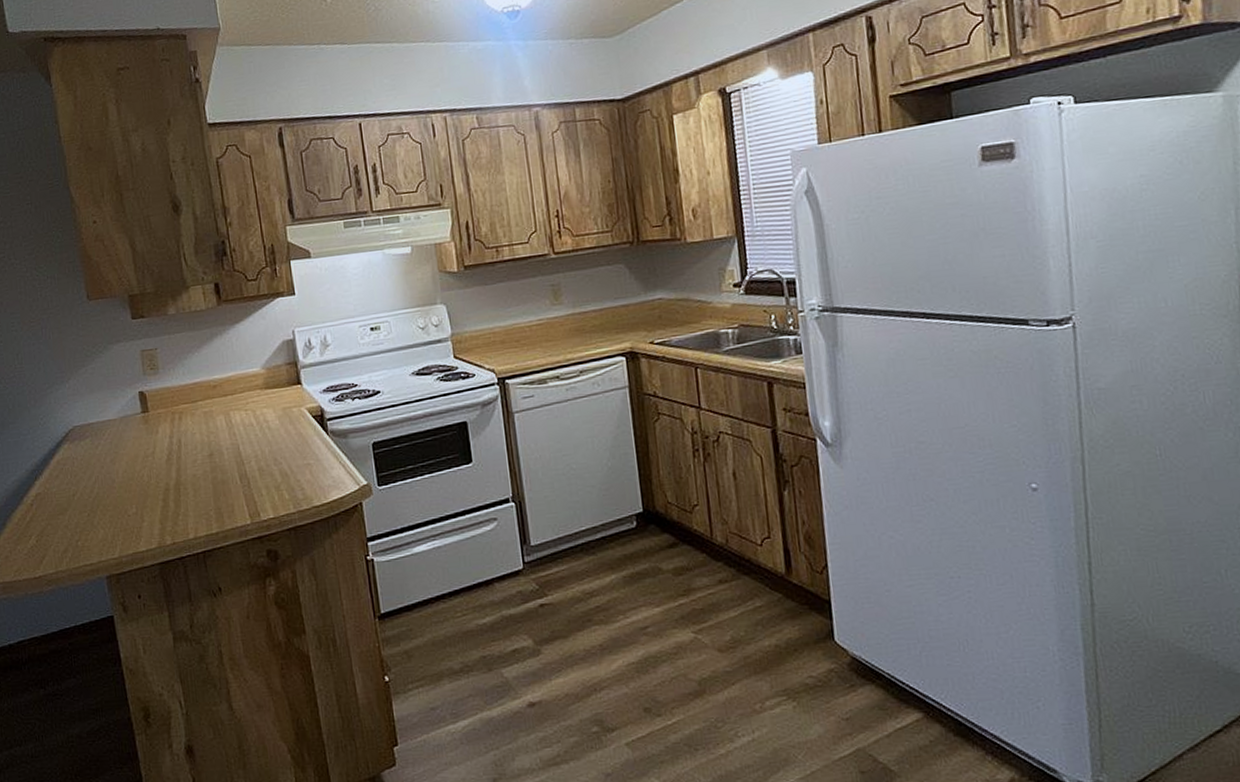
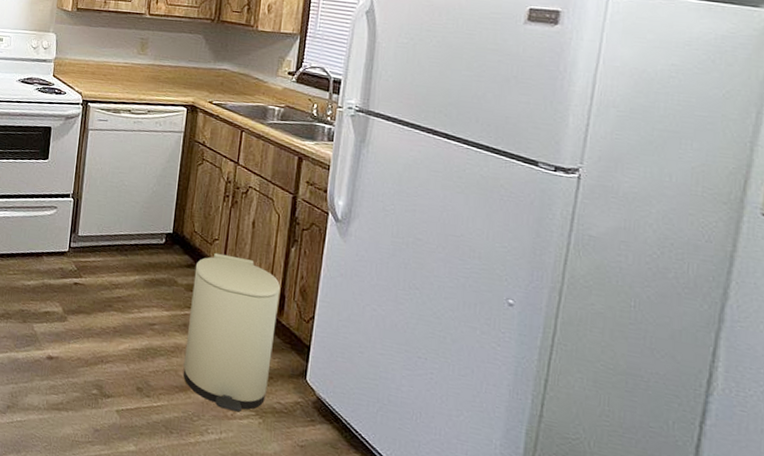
pedal bin: none [678,518,794,703] -> present [183,252,281,413]

